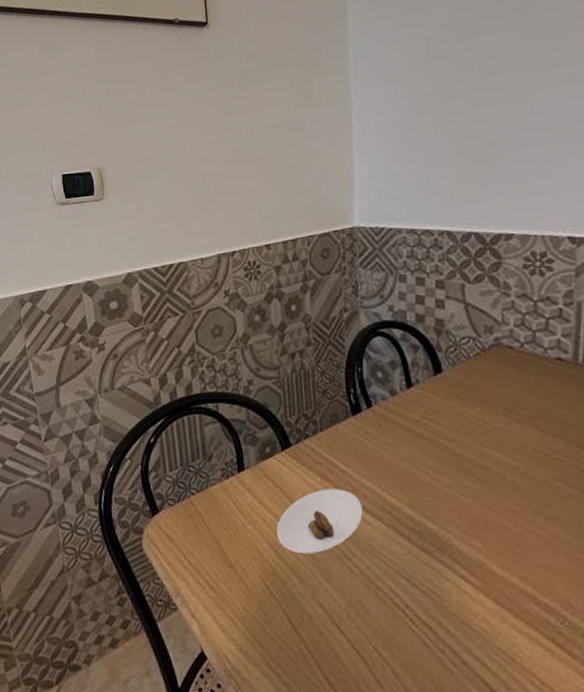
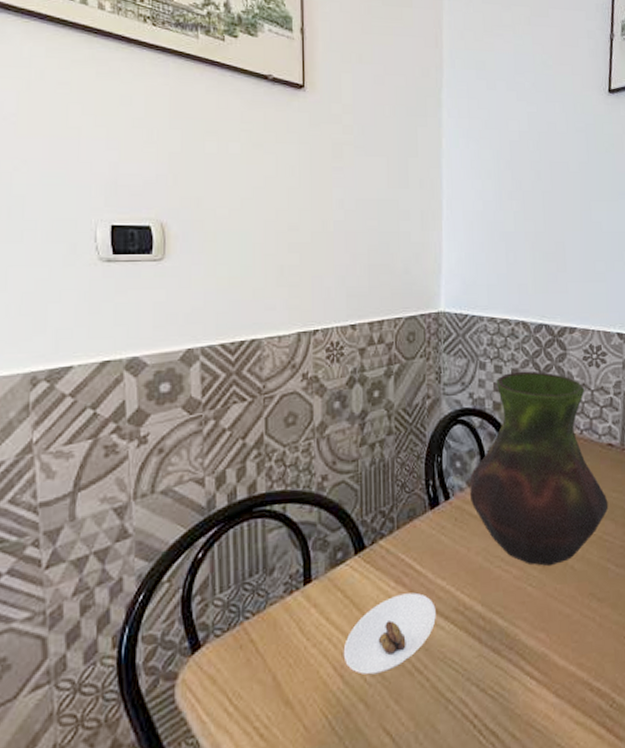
vase: none [392,282,558,479] -> present [469,371,609,567]

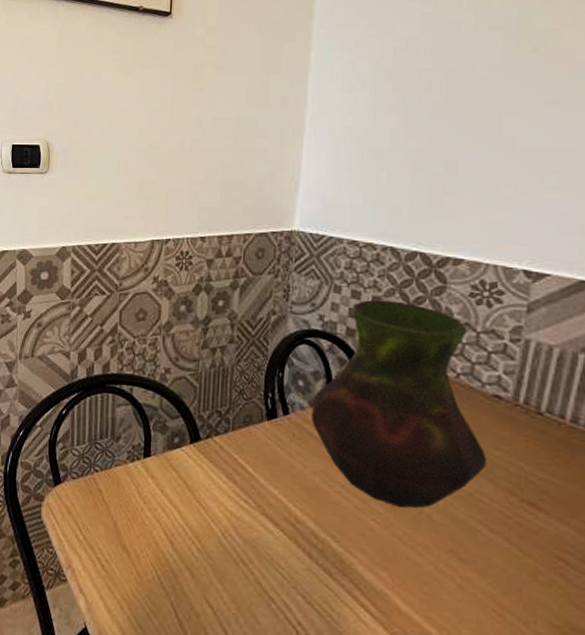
saucer: present [343,592,436,675] -> none [174,489,266,553]

